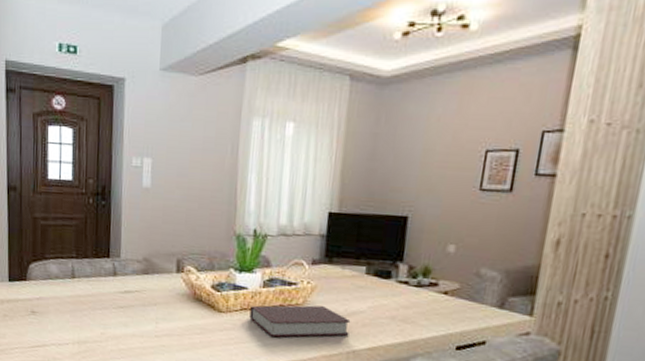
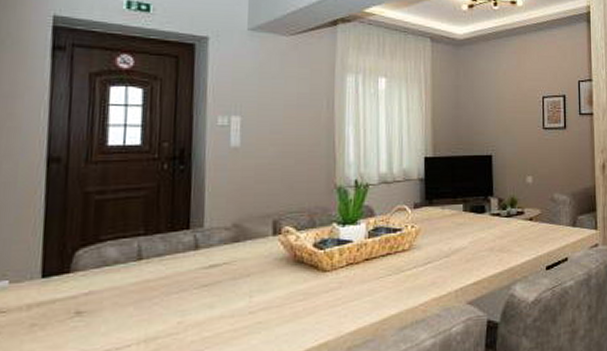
book: present [249,305,351,338] -> none [356,247,455,289]

